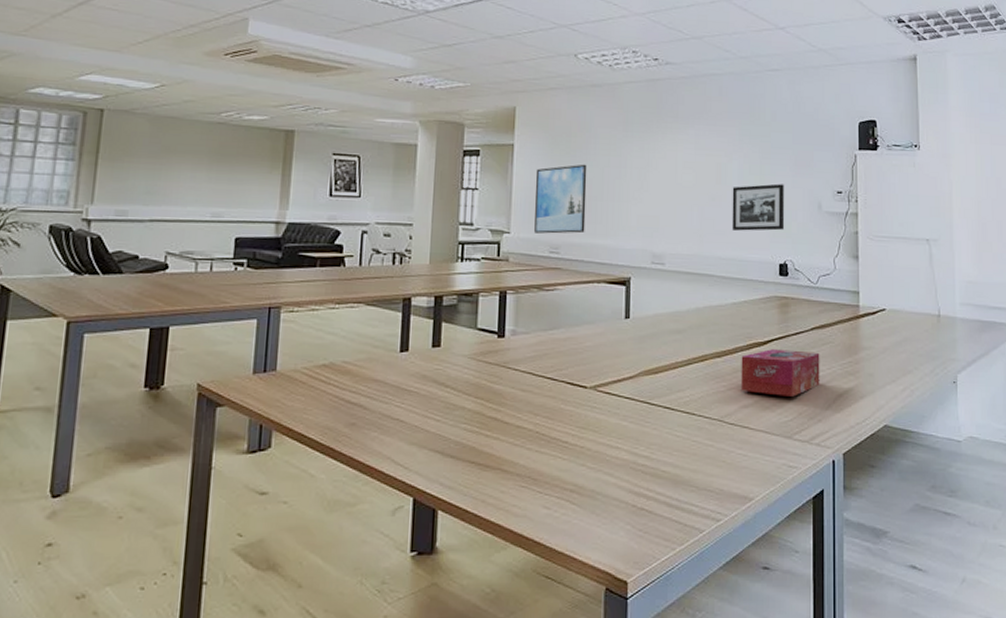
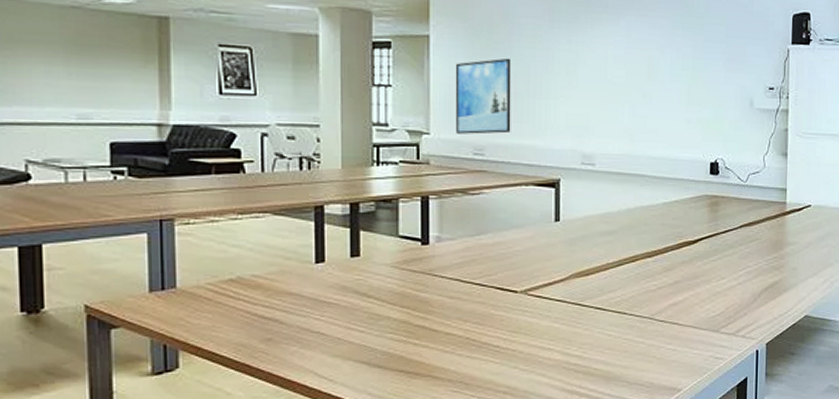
picture frame: present [732,183,785,231] -> none [663,79,717,129]
tissue box: present [740,349,820,397] -> none [671,248,747,293]

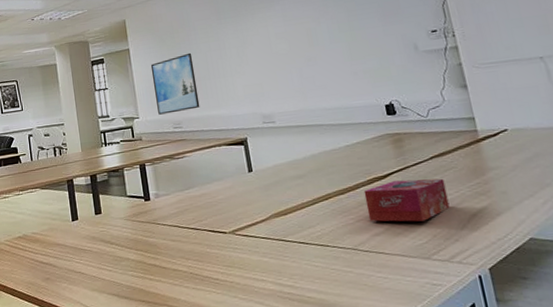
tissue box: none [671,248,747,293] -> present [363,178,450,222]

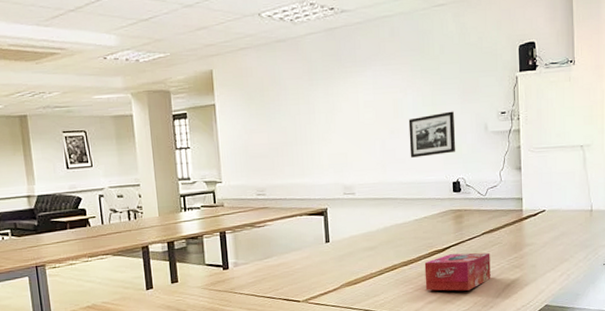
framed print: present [150,52,200,115] -> none [237,114,285,180]
picture frame: none [325,34,384,83] -> present [408,111,456,158]

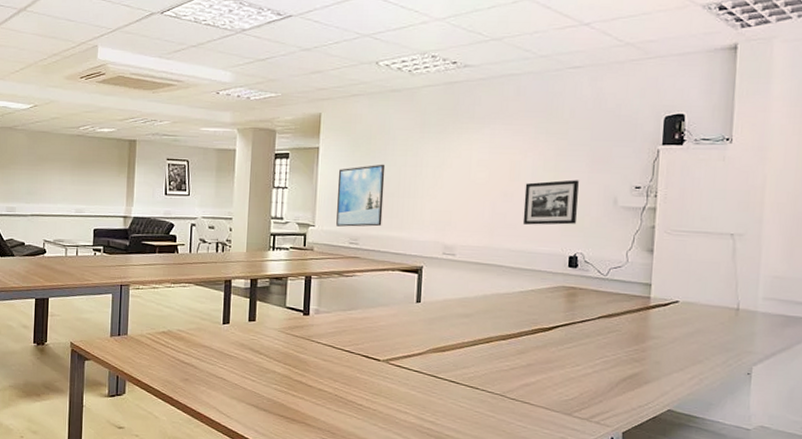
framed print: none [237,114,285,180] -> present [336,164,386,227]
tissue box: present [424,252,491,291] -> none [523,334,605,378]

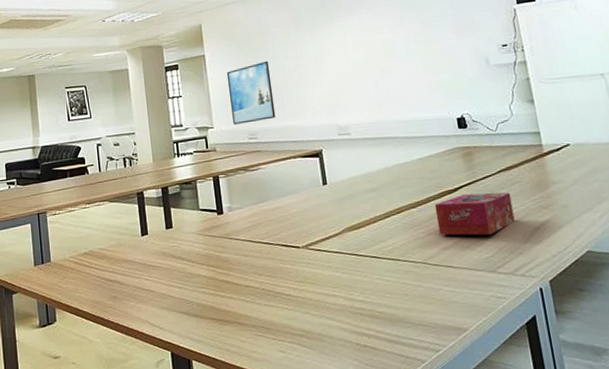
picture frame: present [522,180,579,225] -> none [401,47,457,96]
tissue box: none [523,334,605,378] -> present [434,192,515,236]

